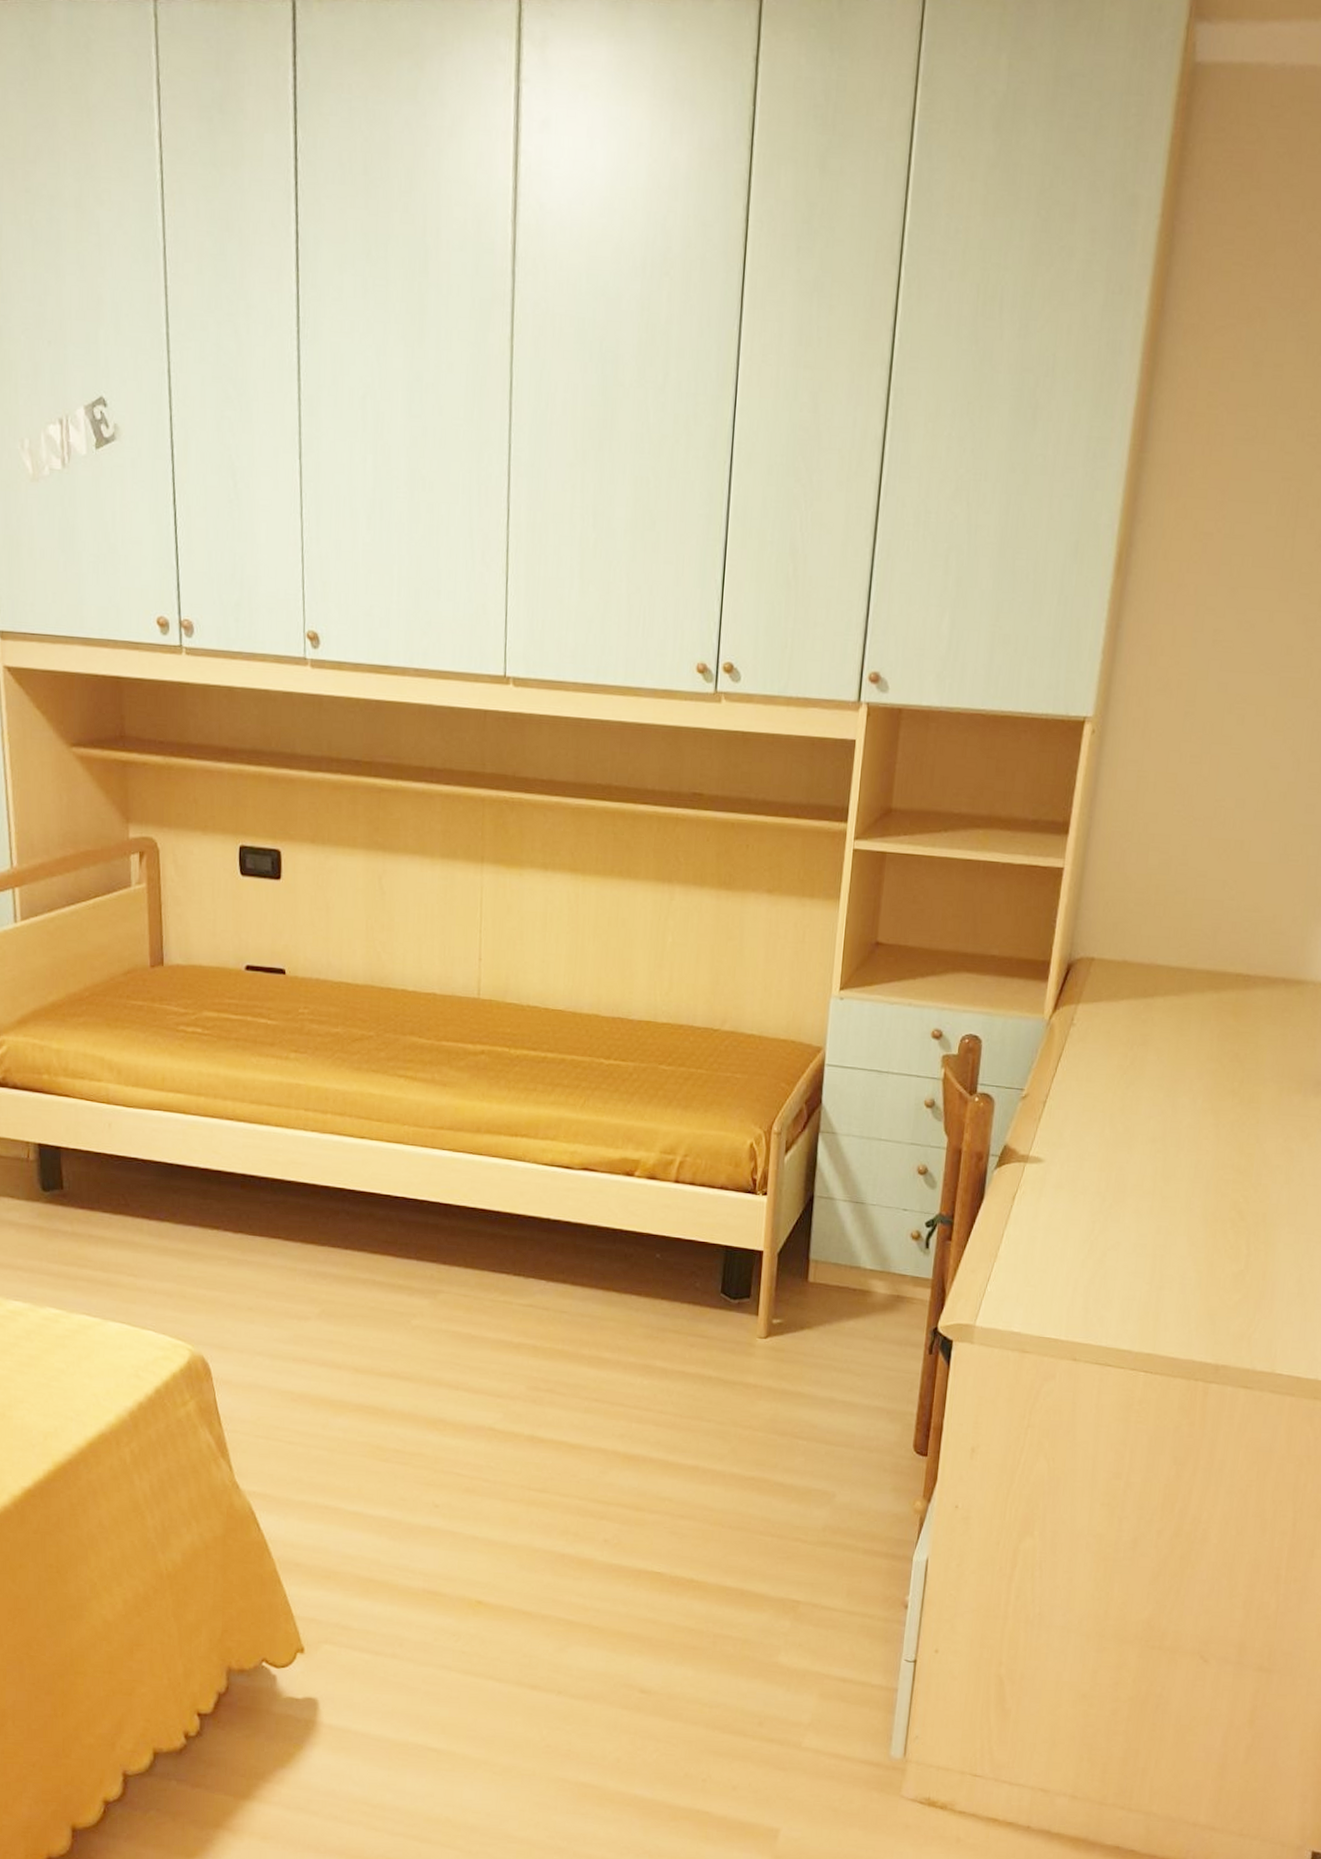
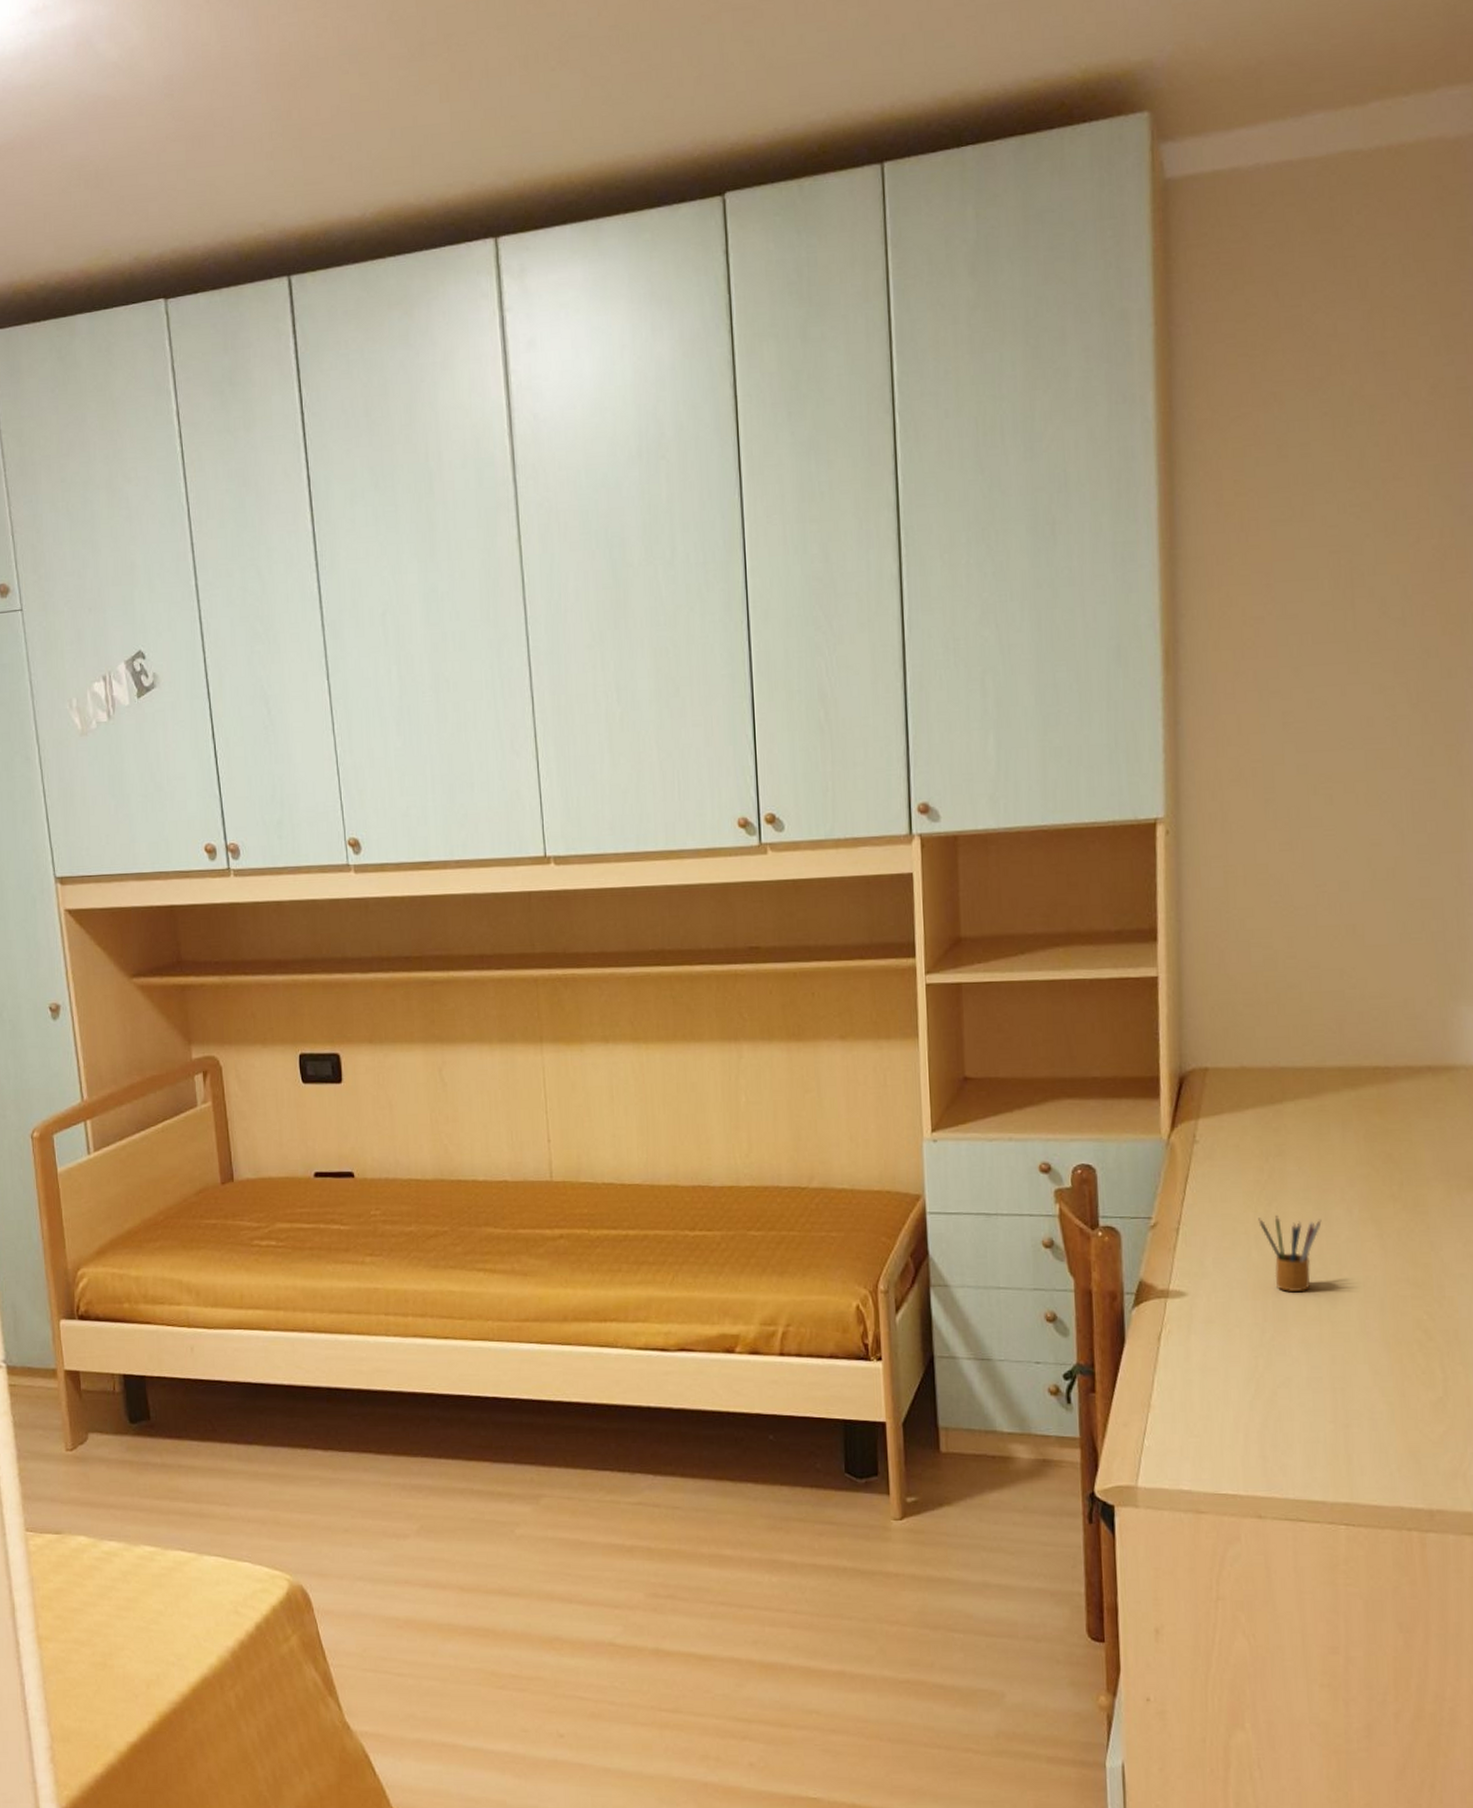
pencil box: none [1115,1097,1169,1169] -> present [1258,1215,1322,1292]

